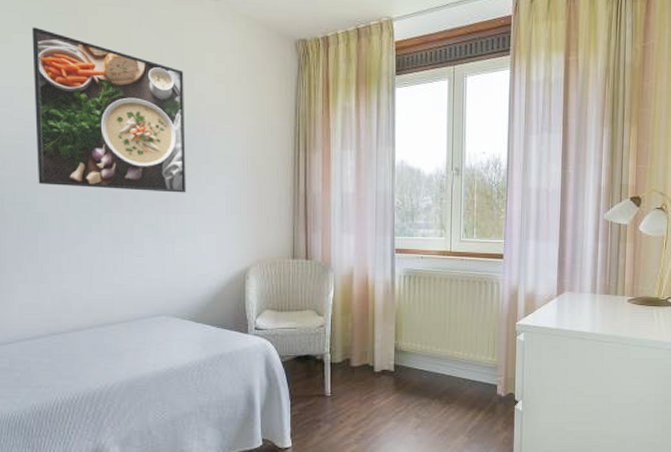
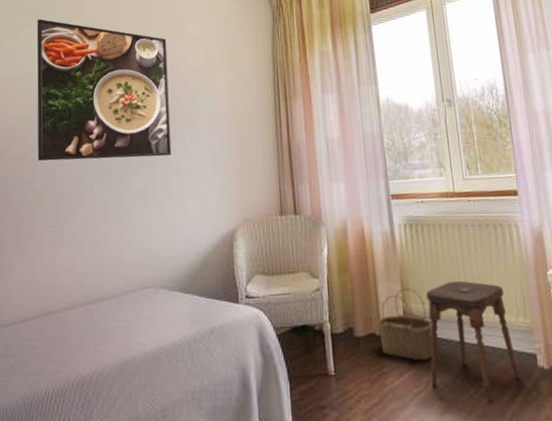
wicker basket: none [371,329,418,387] -> present [377,288,433,361]
stool: none [411,325,482,420] -> present [426,280,520,403]

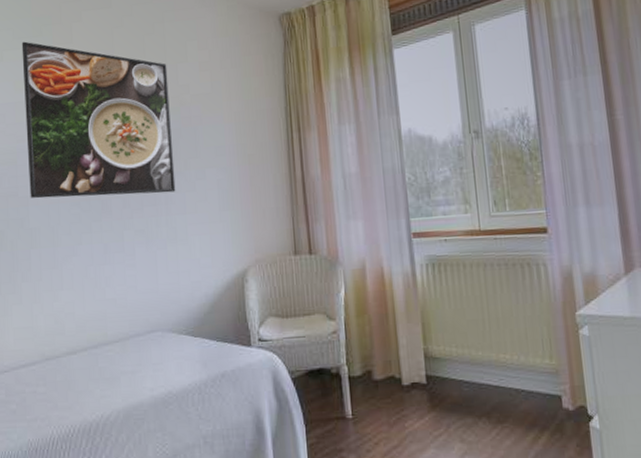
wicker basket: present [377,288,433,361] -> none [397,329,455,404]
stool: present [426,280,520,403] -> none [448,322,544,444]

